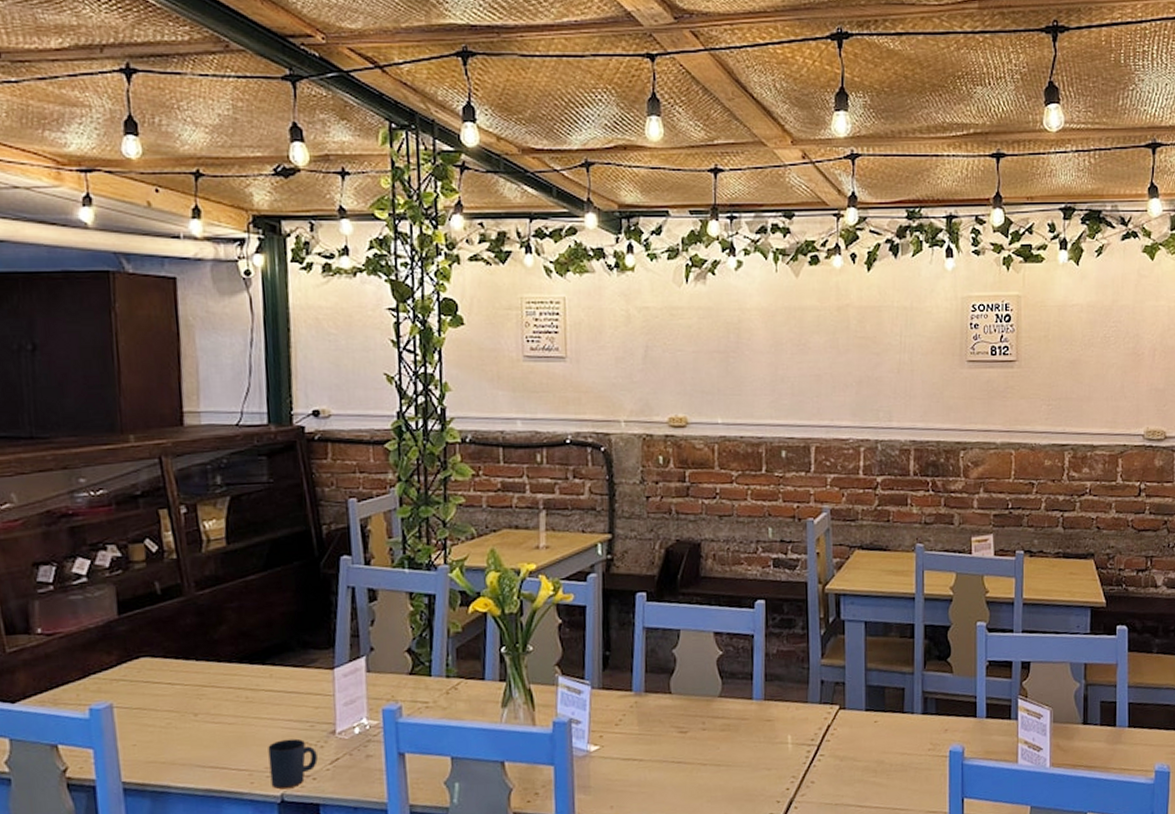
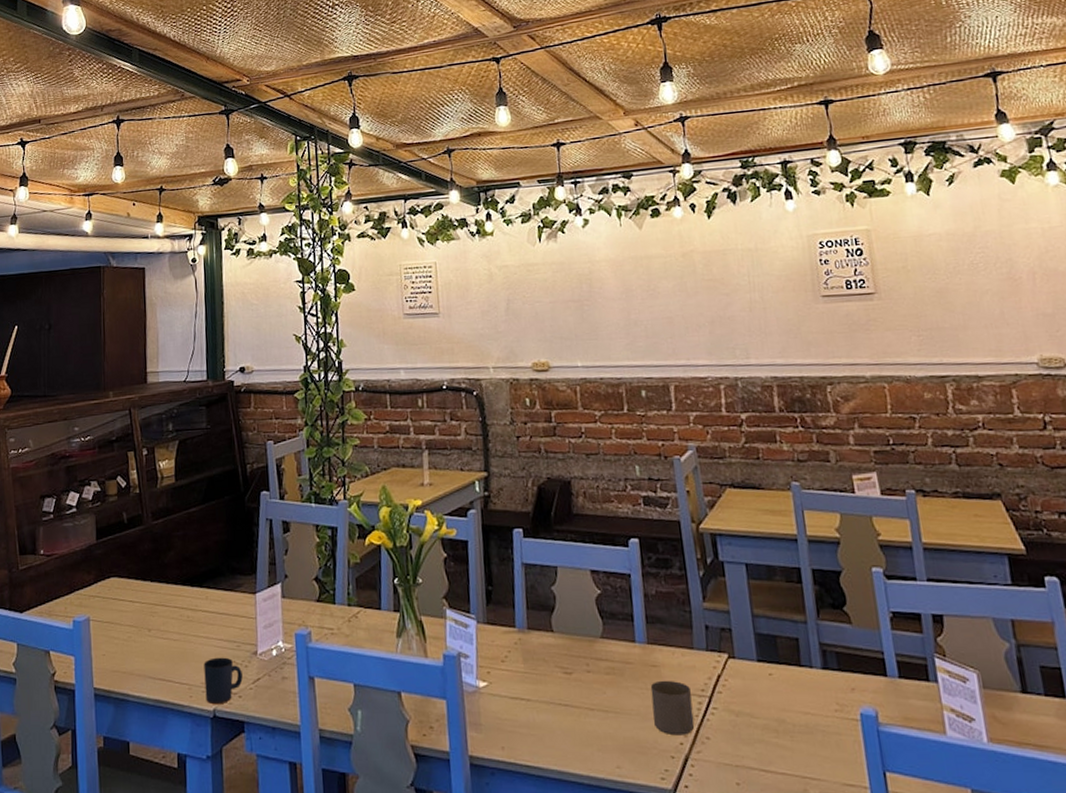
cup: none [763,732,802,783] -> present [650,680,695,736]

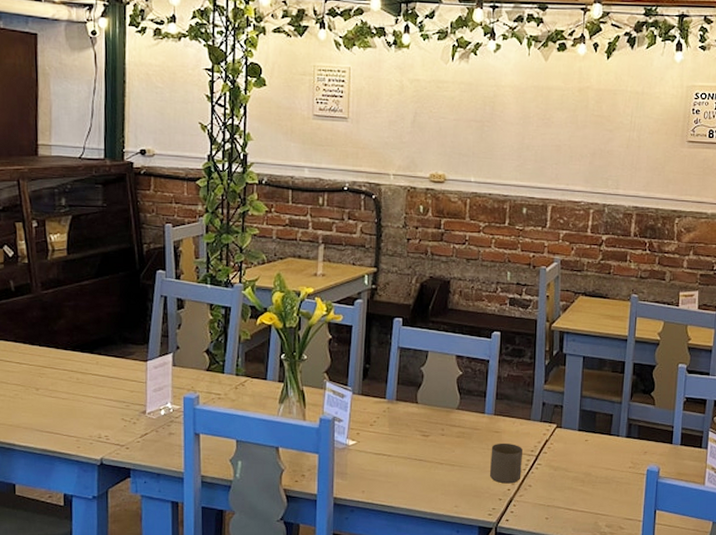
mug: present [204,657,243,705] -> none [92,415,131,455]

